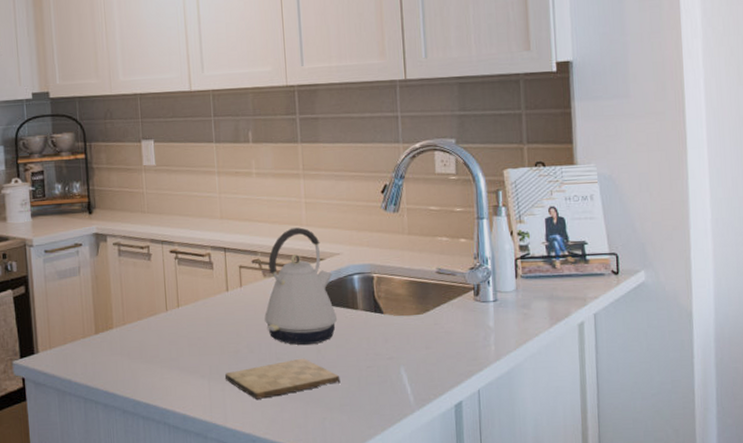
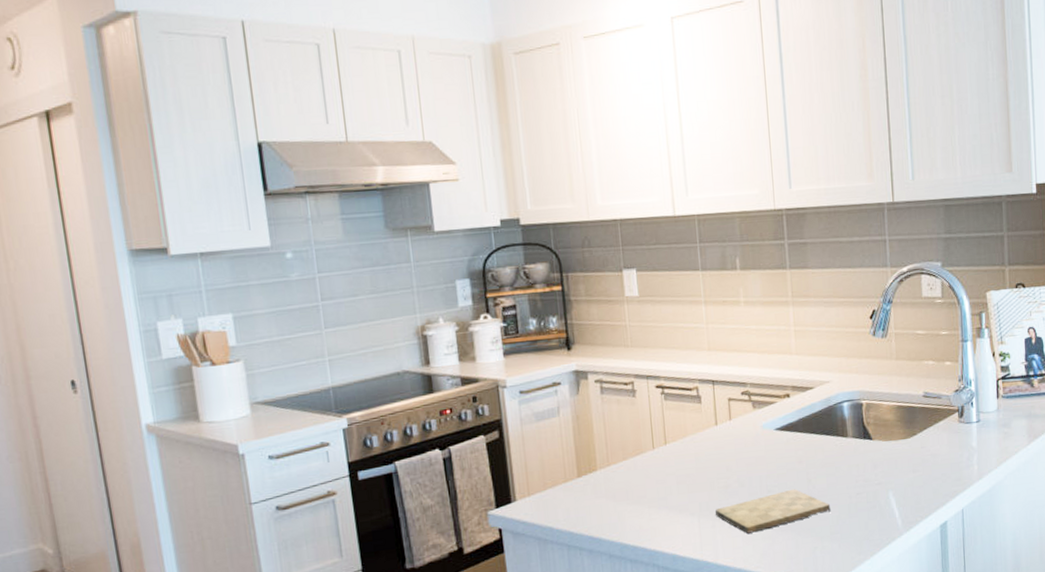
kettle: present [264,227,337,346] -> none [755,356,827,477]

